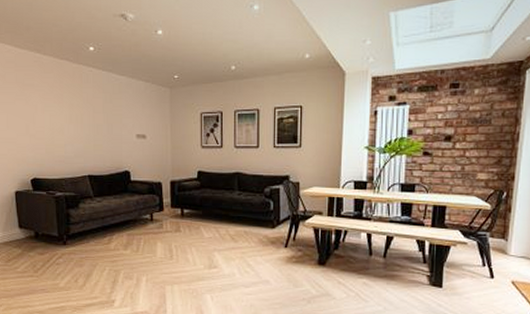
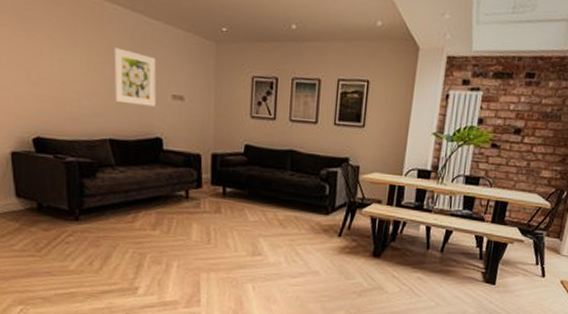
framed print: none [90,101,124,145] -> present [113,48,157,107]

